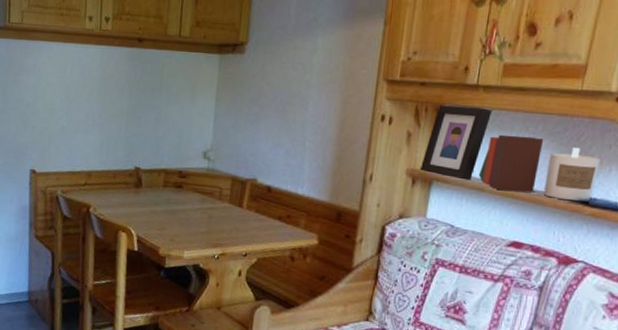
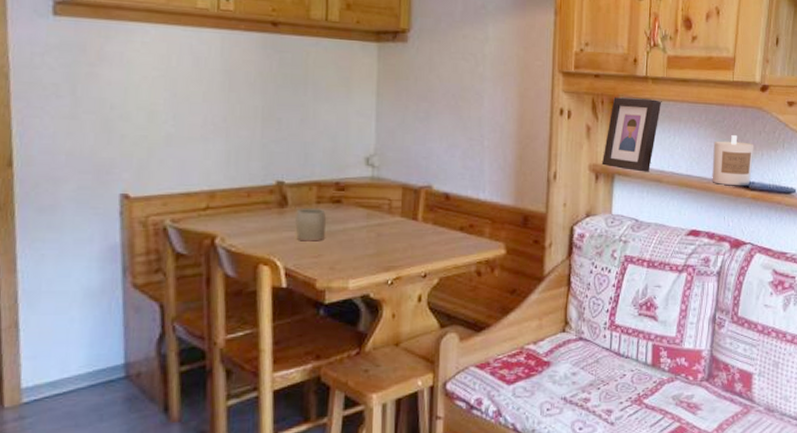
mug: none [146,190,170,218] -> present [295,209,327,242]
books: present [478,134,544,192] -> none [655,125,708,180]

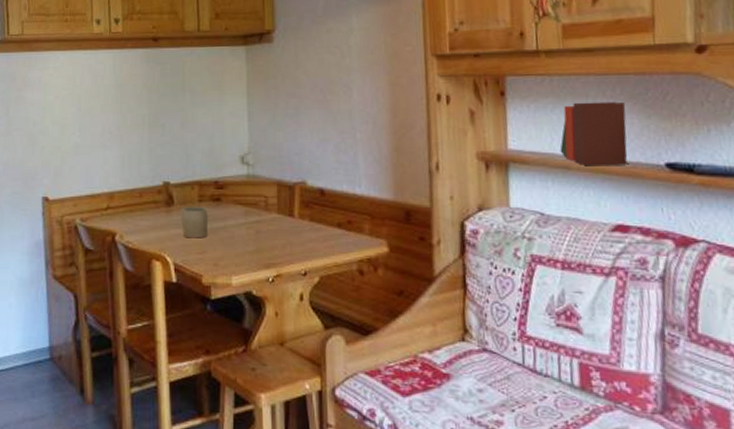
picture frame: present [602,97,661,172] -> none [492,75,560,158]
books: none [655,125,708,180] -> present [560,101,628,165]
candle: present [712,135,754,186] -> none [635,109,696,170]

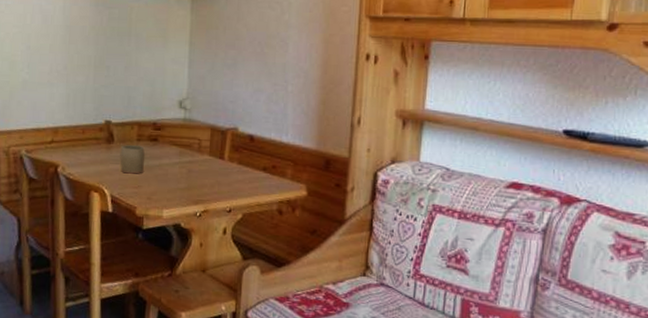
books: present [560,101,628,165] -> none [471,69,537,129]

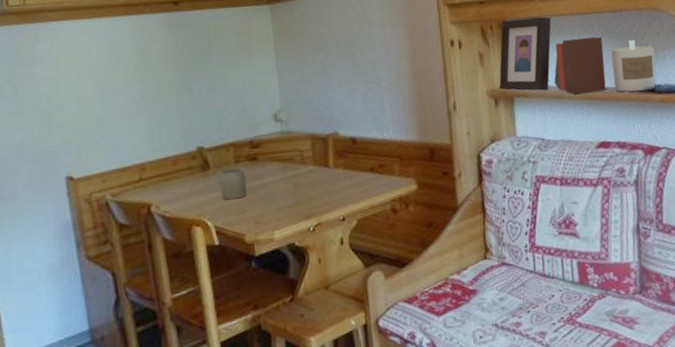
picture frame: none [411,41,480,120] -> present [499,17,551,91]
books: none [471,69,537,129] -> present [554,36,606,94]
candle: none [539,80,596,137] -> present [610,40,657,92]

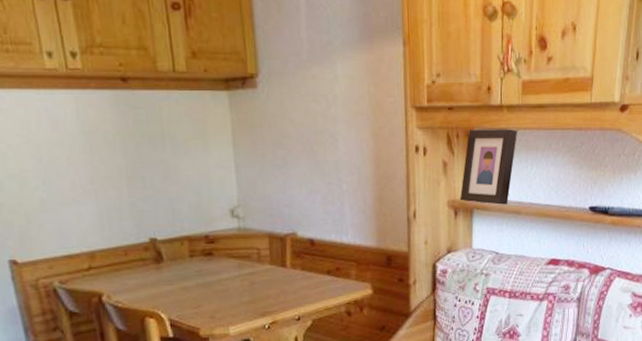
mug: present [218,168,247,200] -> none [172,262,202,294]
books: present [554,36,606,94] -> none [513,154,565,210]
candle: present [610,40,657,92] -> none [570,160,613,213]

